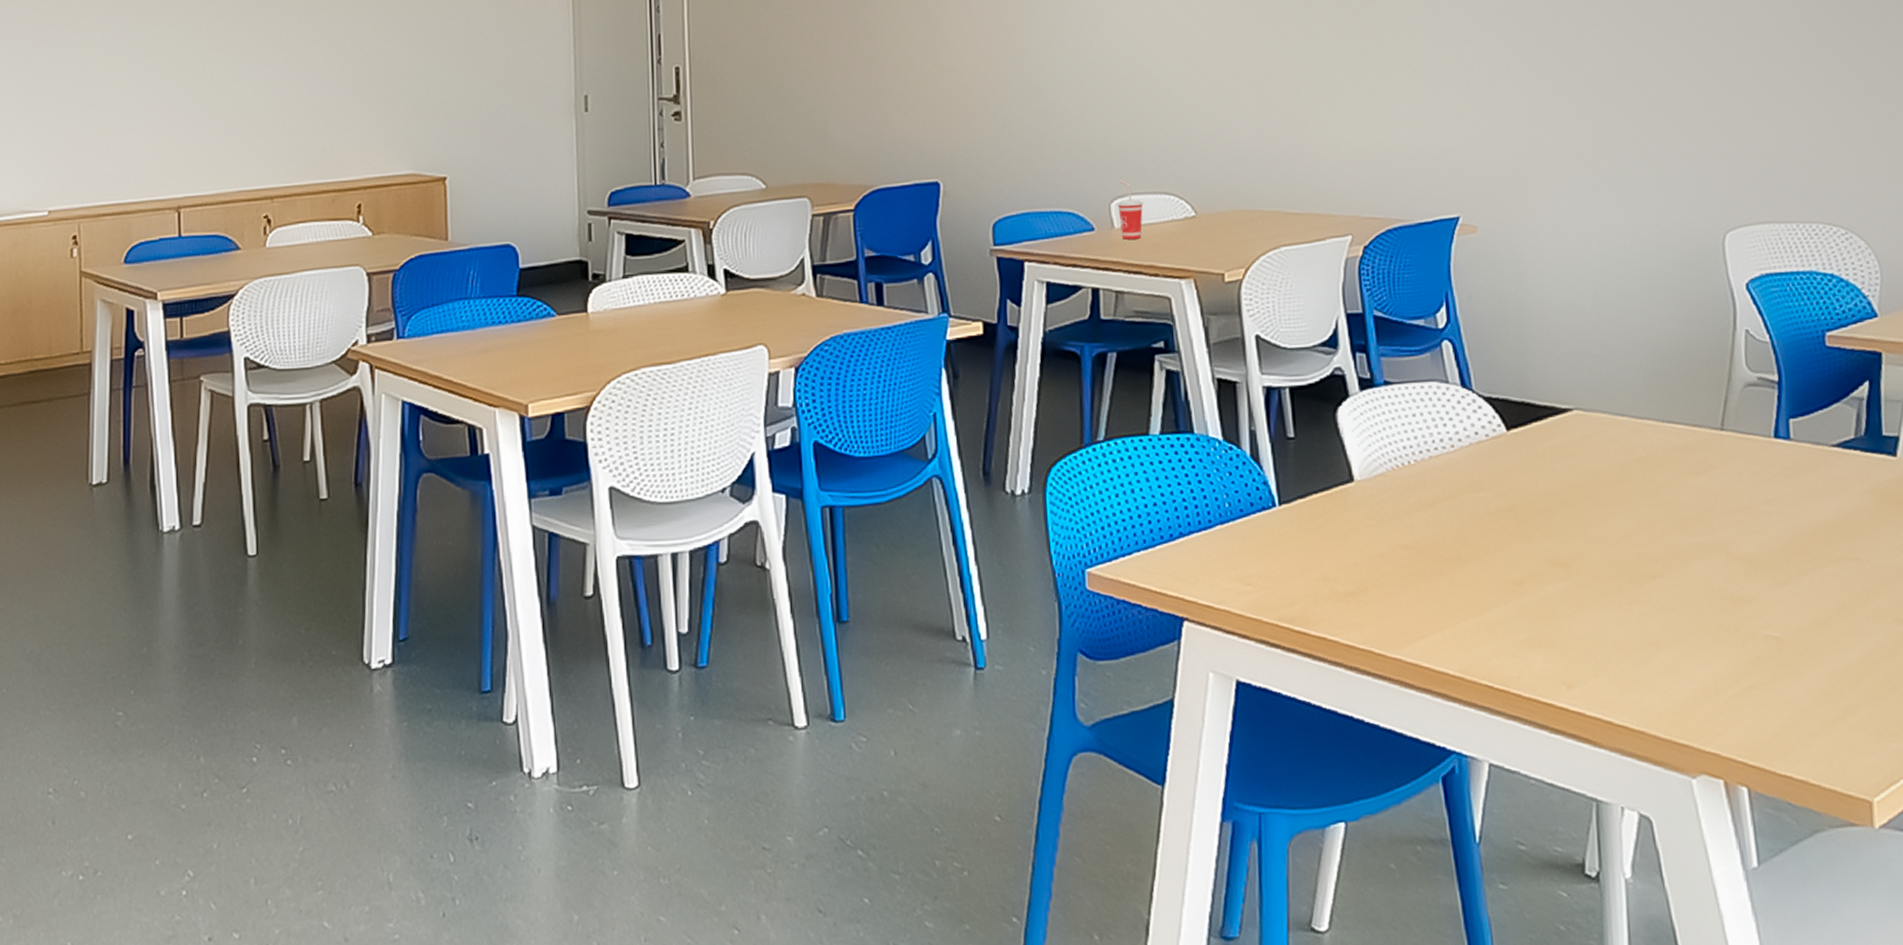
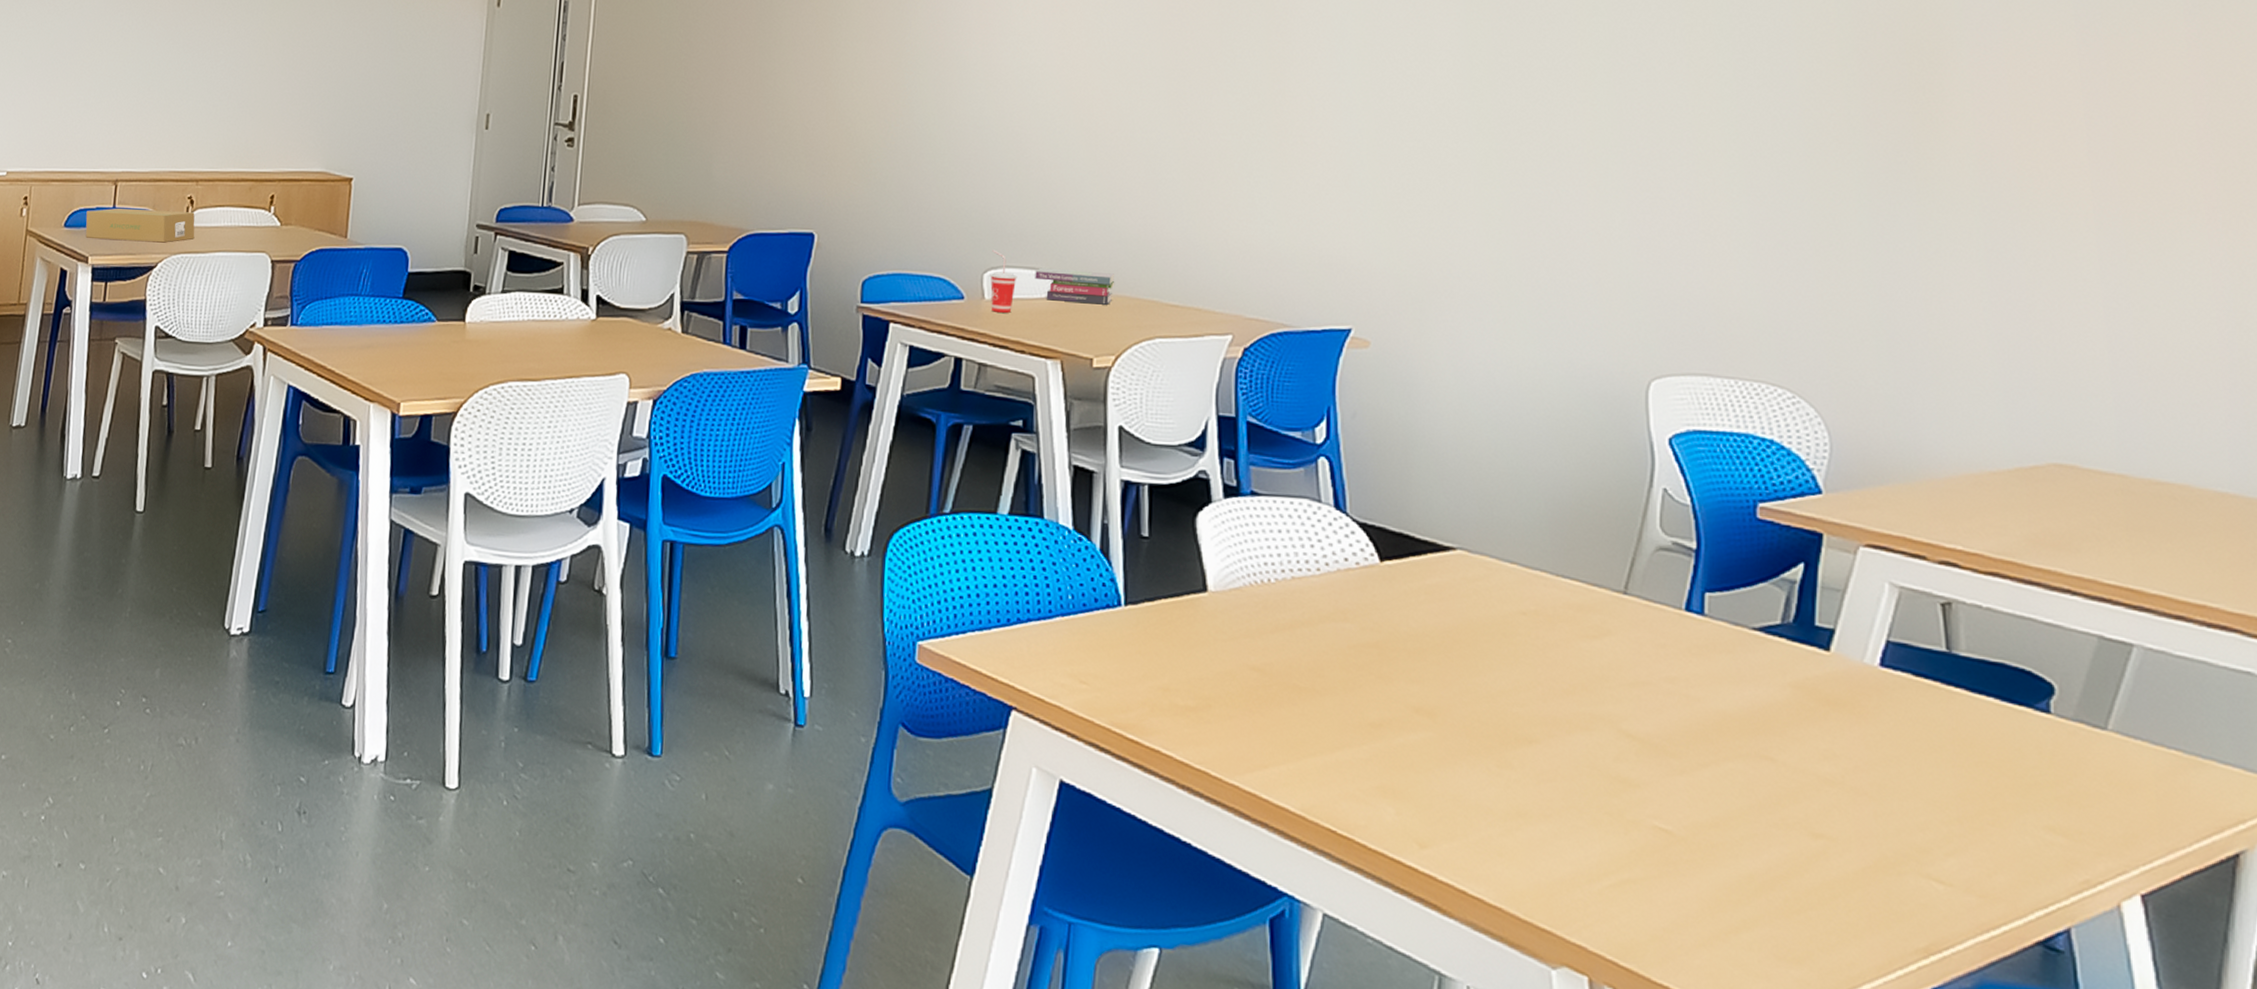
box: none [148,232,277,272] -> present [85,208,195,243]
books: none [1160,189,1238,222] -> present [1035,267,1115,305]

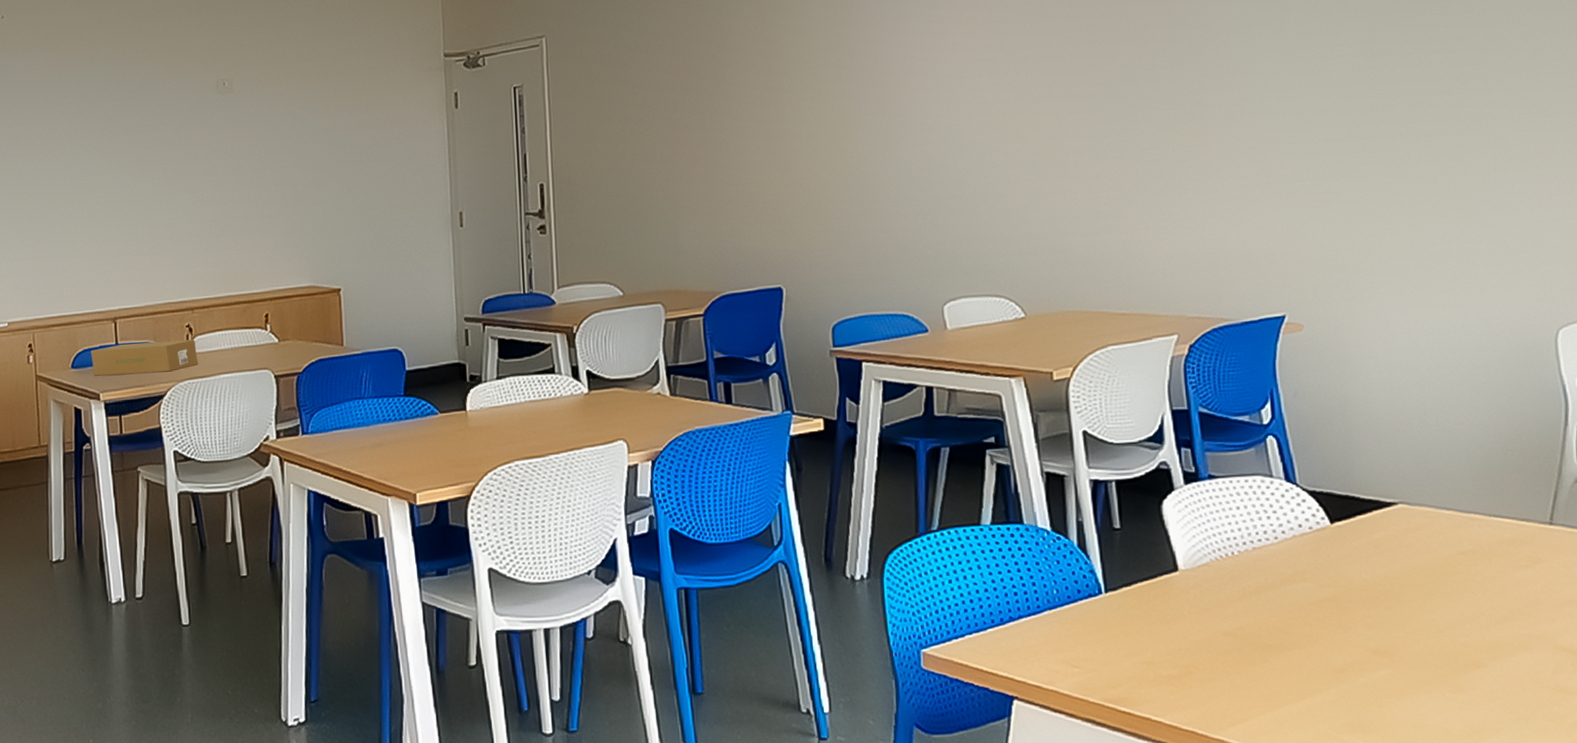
beverage cup: present [990,249,1018,313] -> none [949,282,975,341]
books: present [1035,267,1115,305] -> none [991,291,1066,324]

